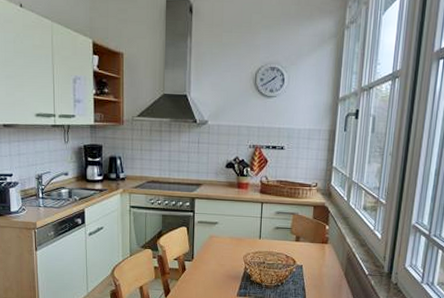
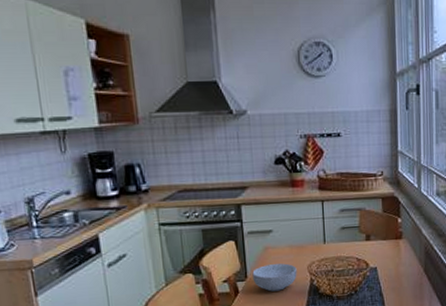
cereal bowl: none [198,250,234,274] -> present [252,263,297,292]

